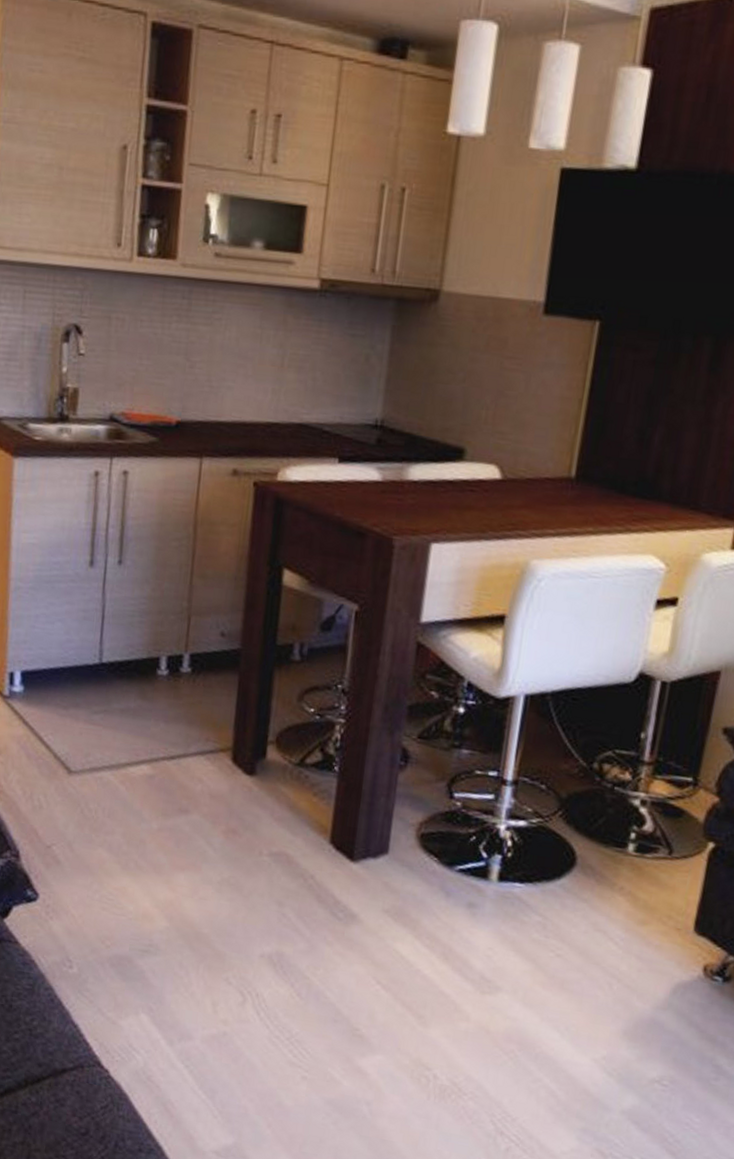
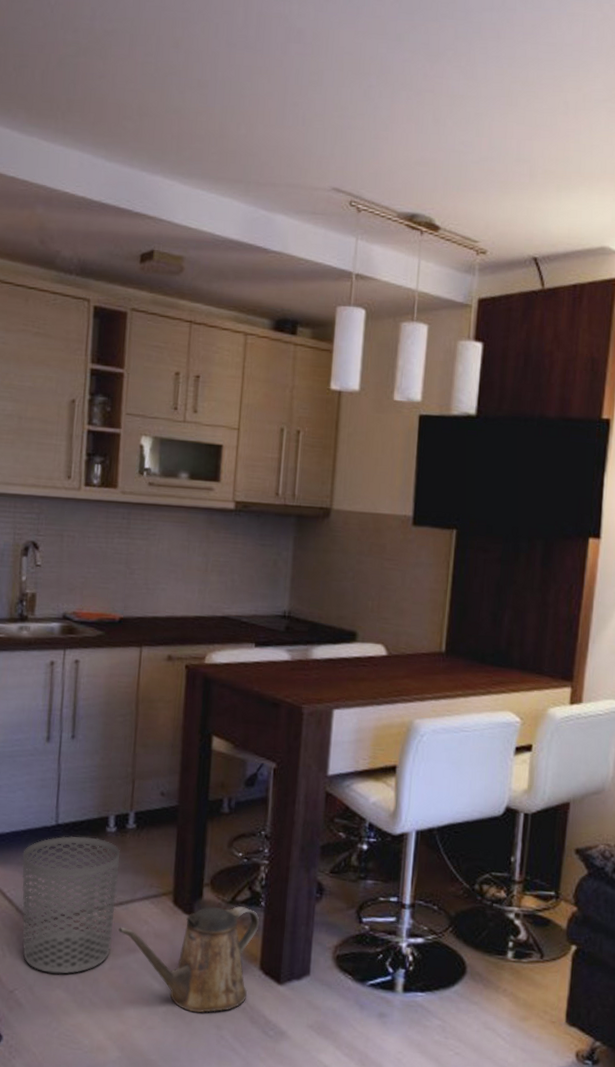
waste bin: none [60,677,172,832] -> present [21,836,120,974]
watering can: none [169,767,332,887] -> present [118,906,260,1013]

